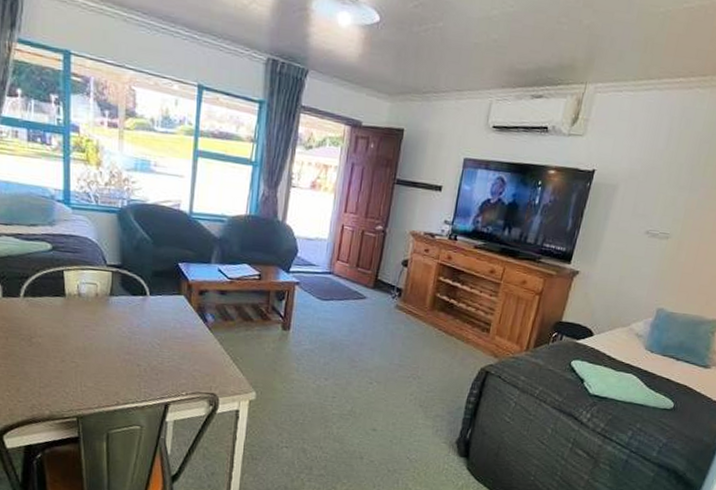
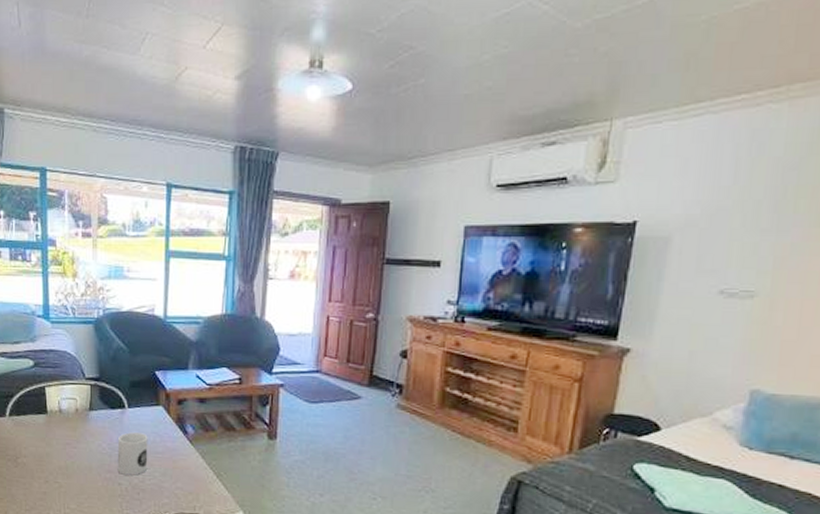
mug: none [136,318,169,358] -> present [117,432,148,476]

